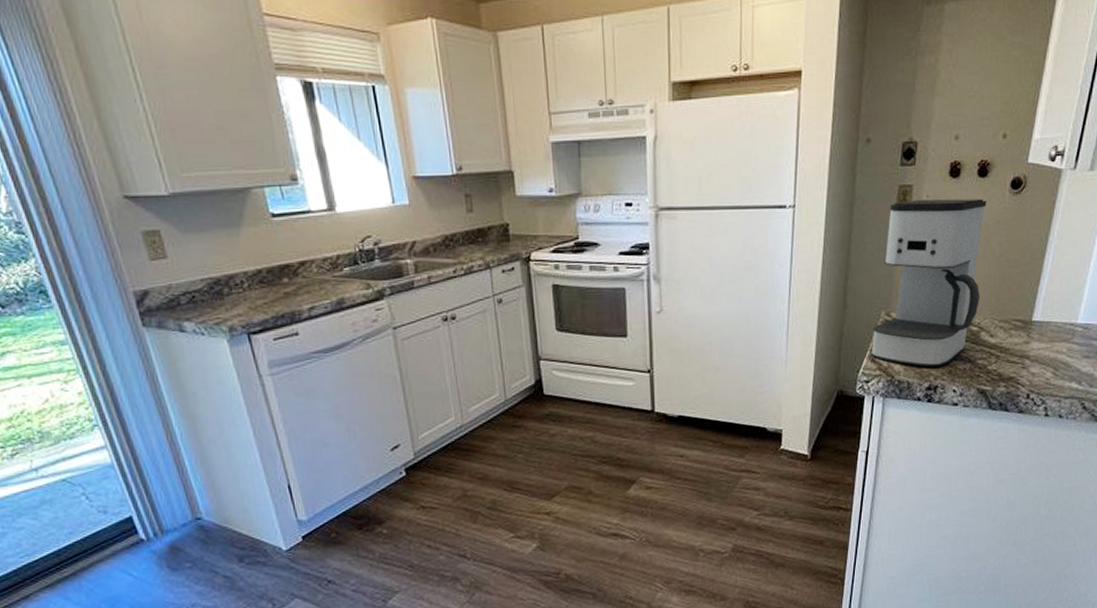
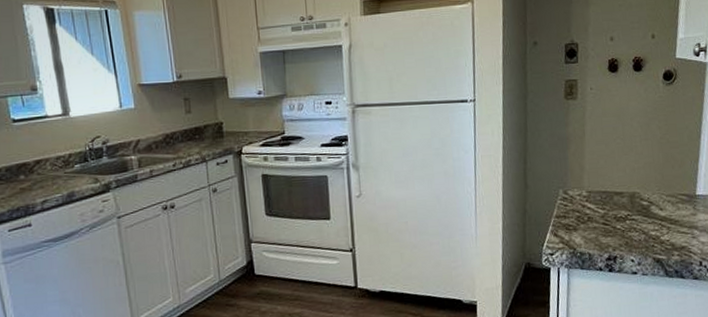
coffee maker: present [870,198,987,368] -> none [552,89,647,240]

